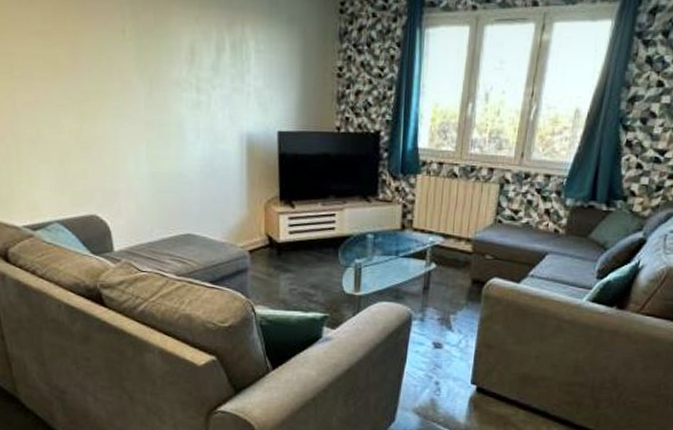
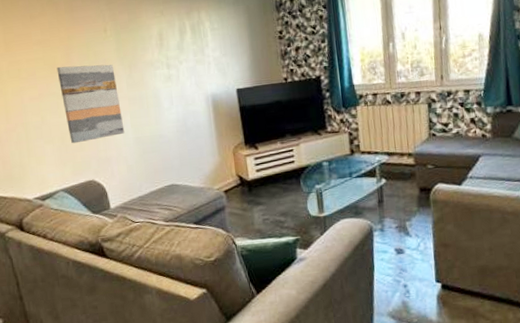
wall art: none [59,68,138,168] -> present [56,64,125,144]

